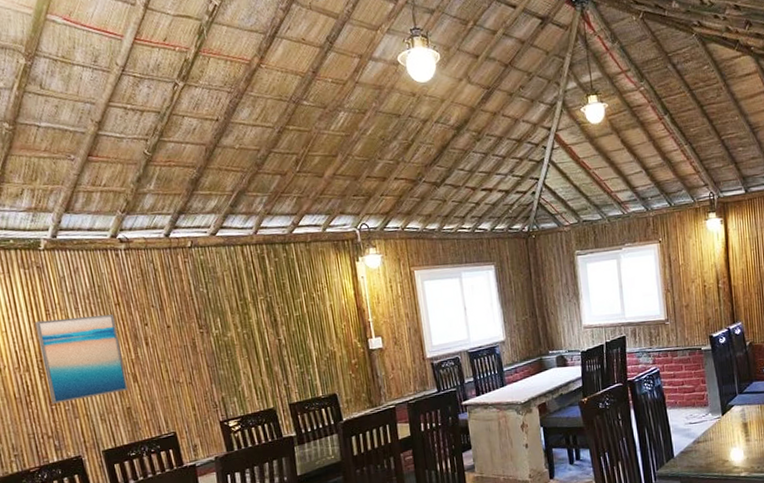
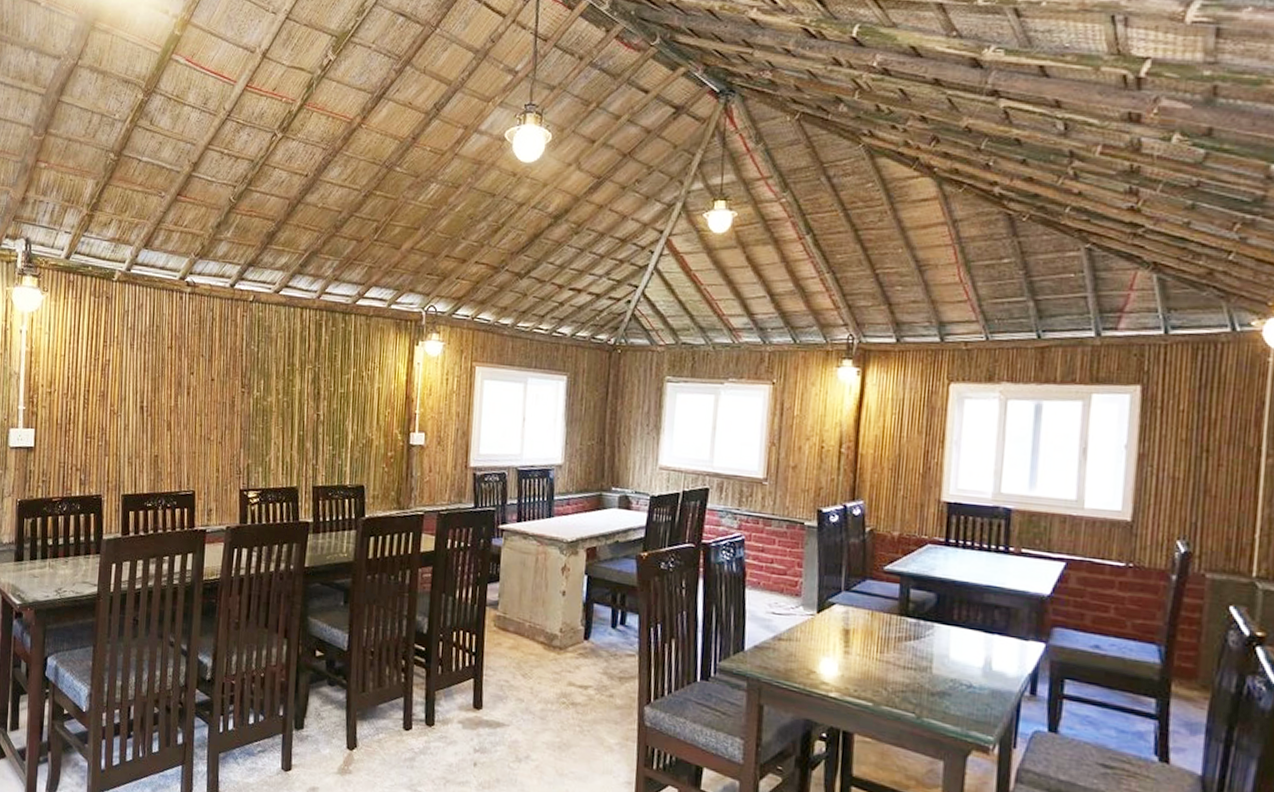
wall art: present [34,314,128,404] -> none [87,351,164,438]

